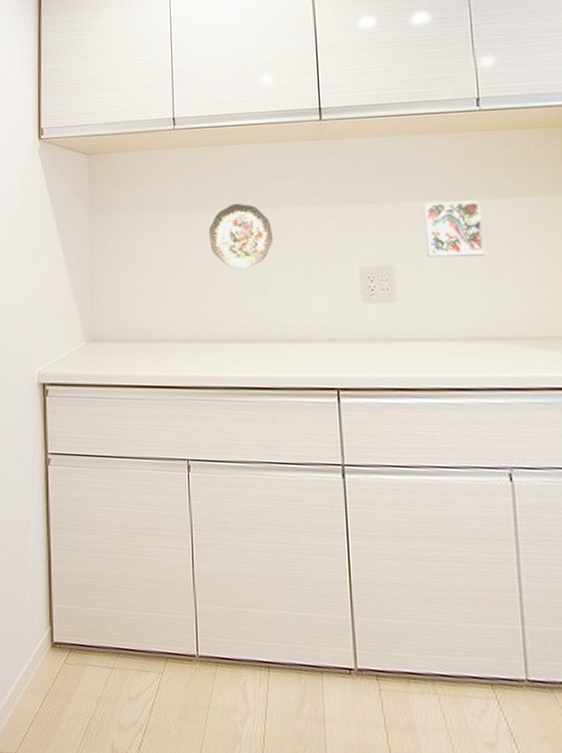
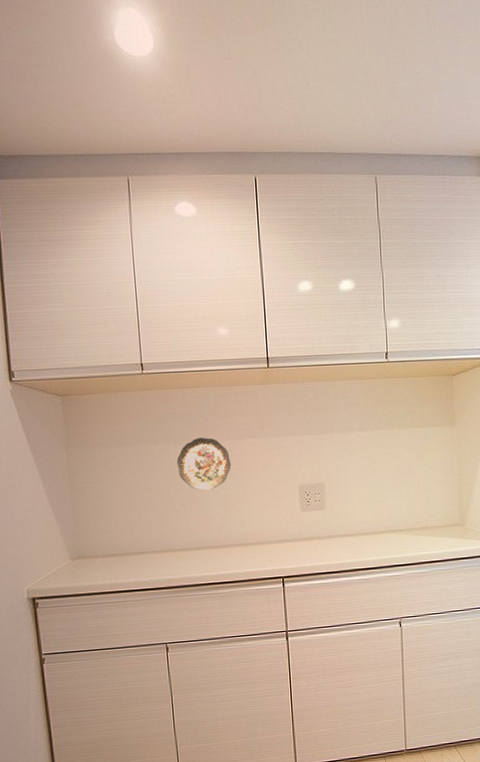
decorative tile: present [423,201,486,257] -> none [346,431,389,475]

